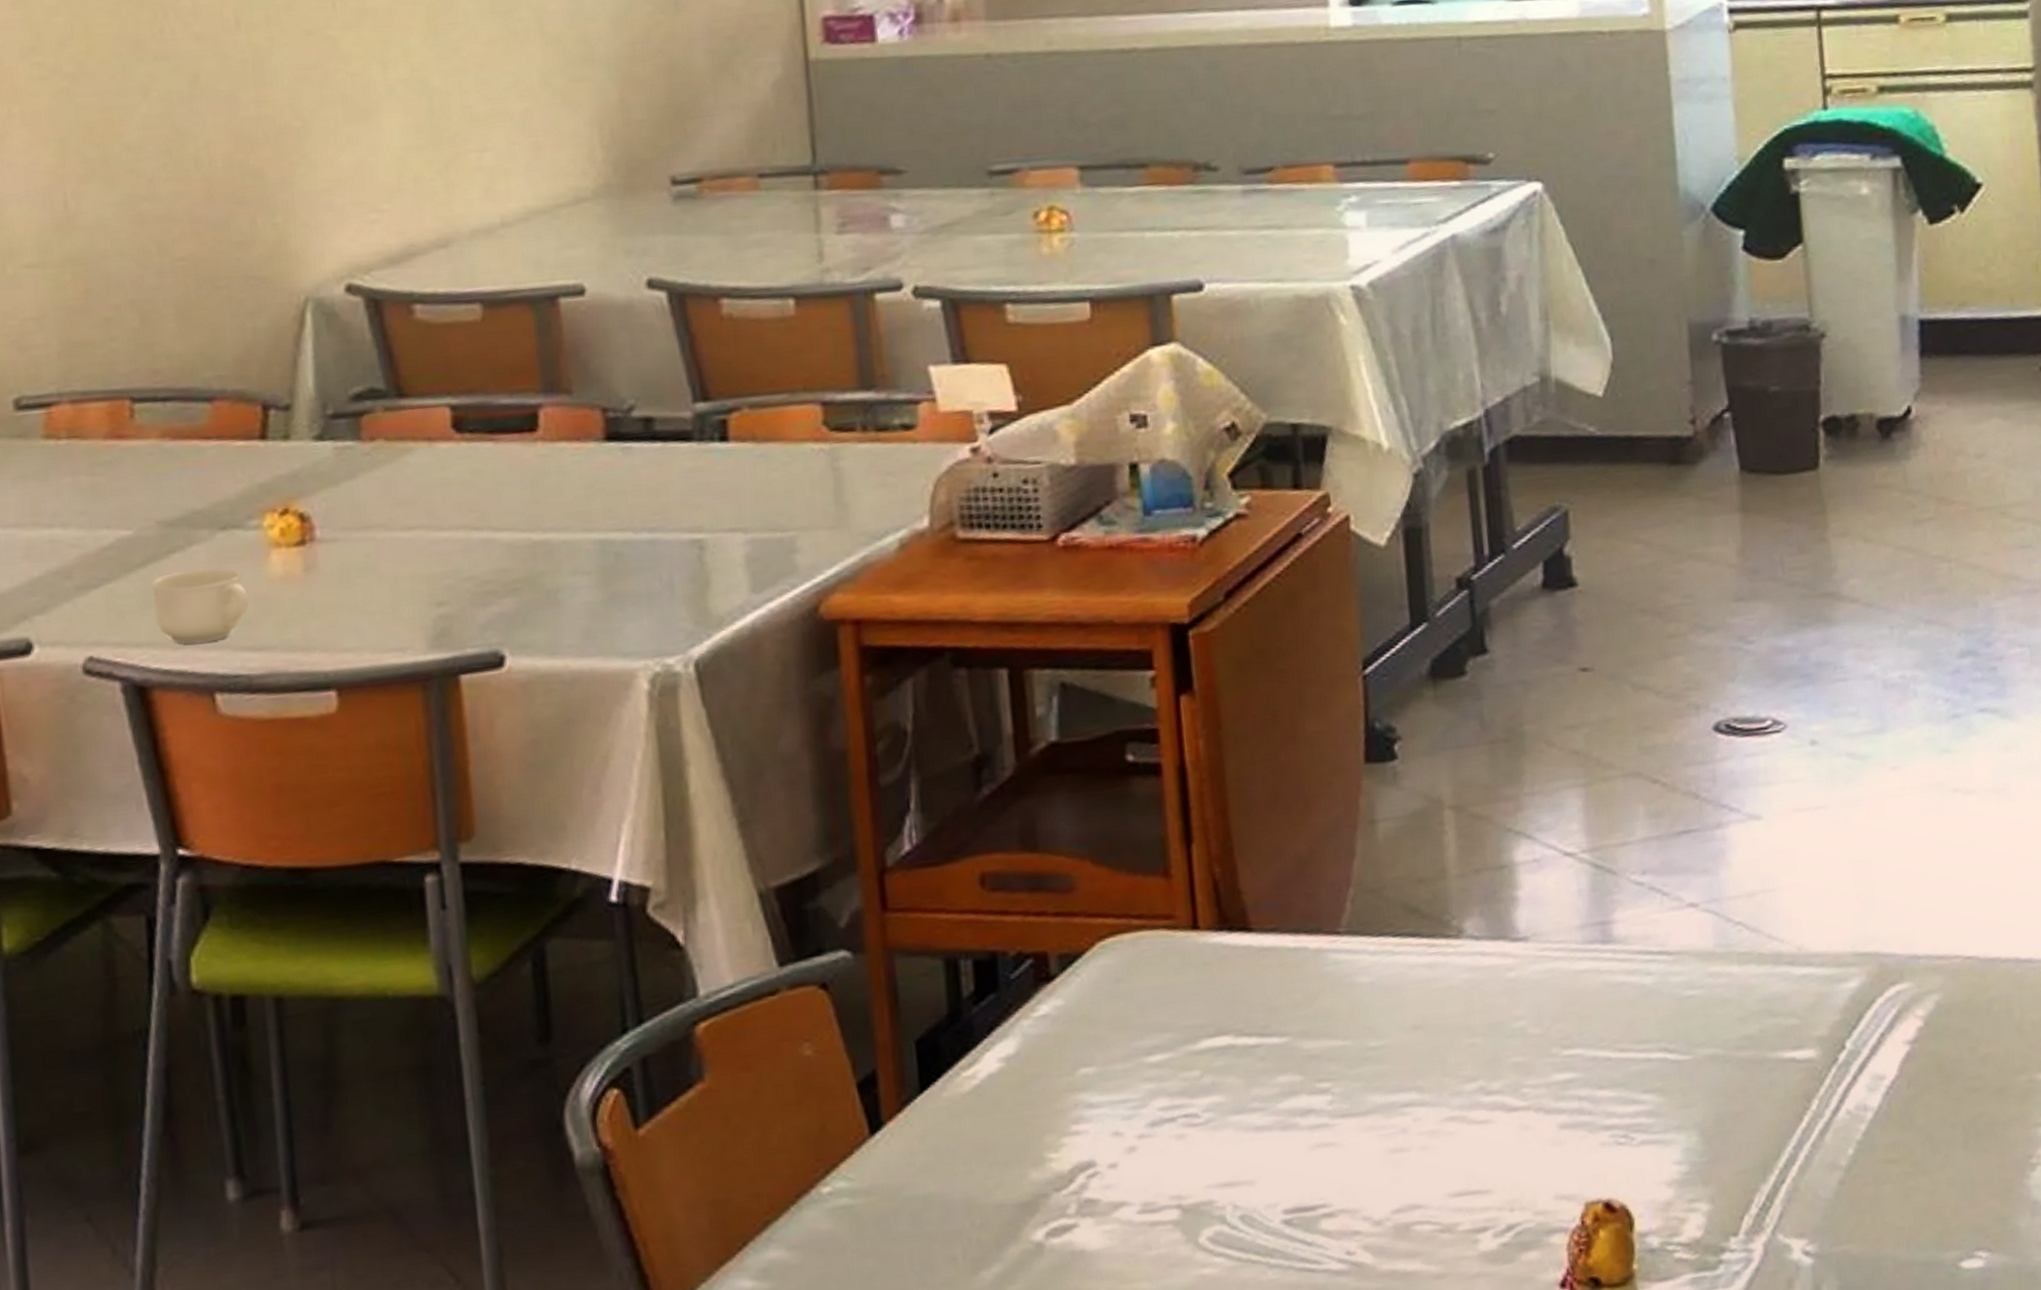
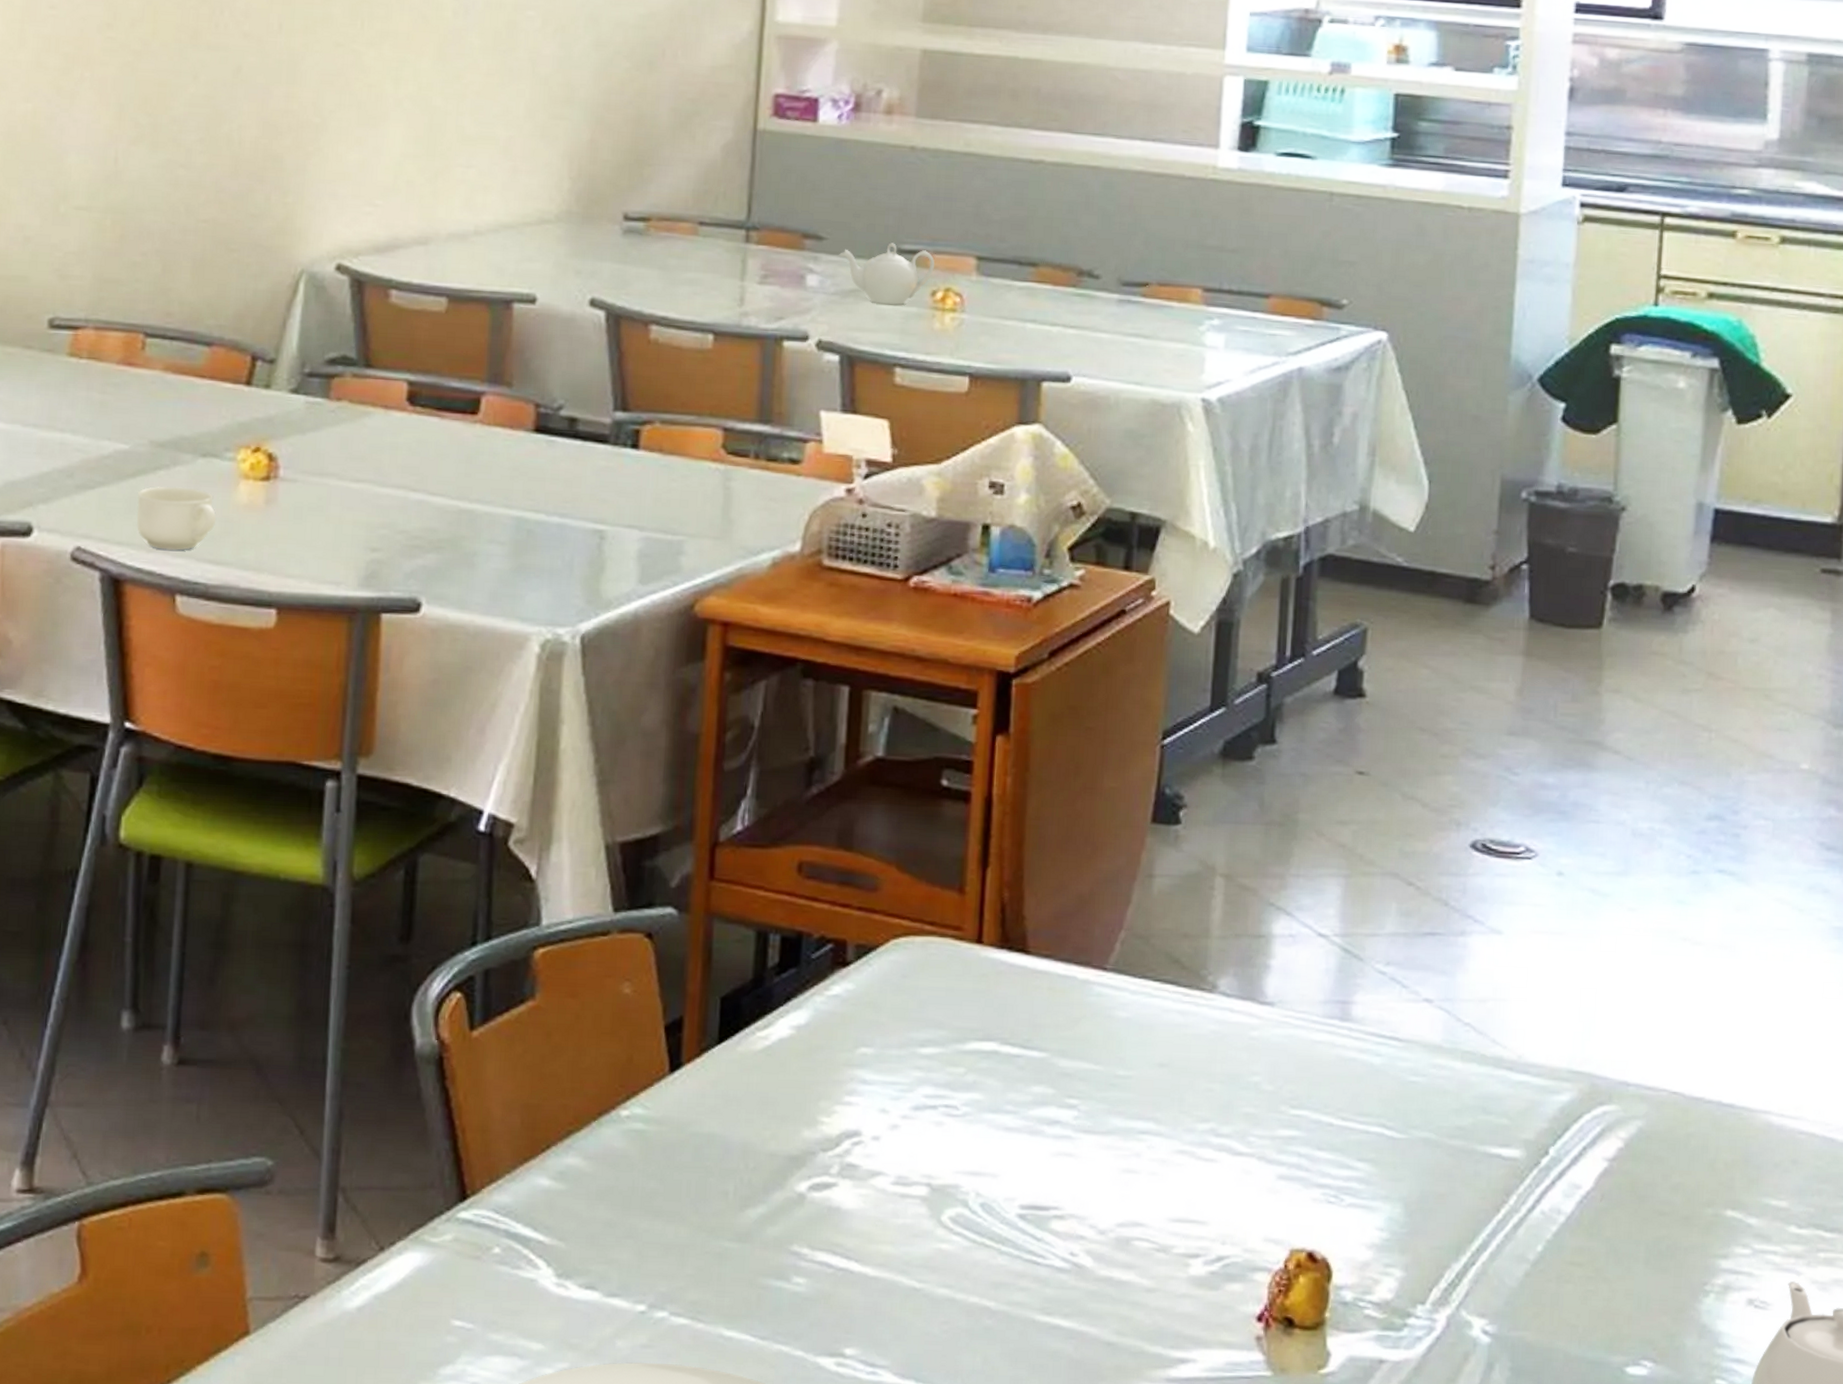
teapot: none [922,165,1032,236] -> present [838,242,935,306]

